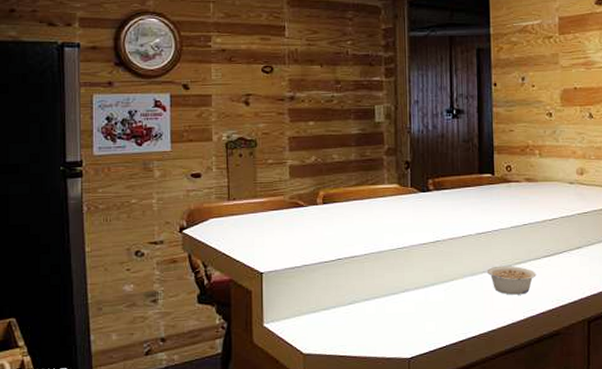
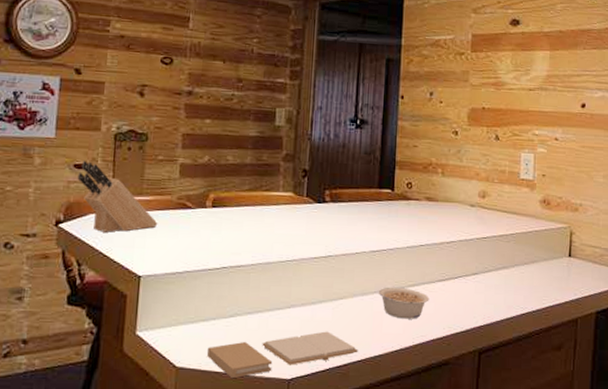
knife block: none [195,169,274,235] -> present [77,160,158,232]
book: none [331,311,472,361] -> present [207,331,358,379]

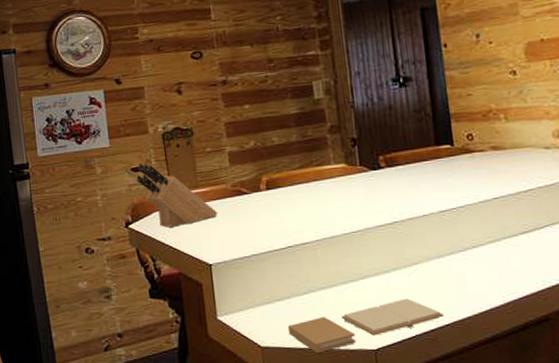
legume: present [378,287,429,319] -> none [455,245,515,278]

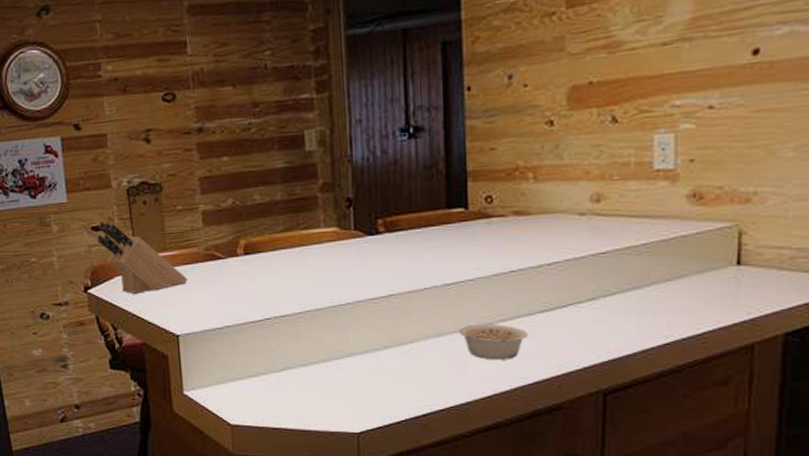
book: present [288,298,444,354] -> none [262,379,439,435]
legume: none [455,245,515,278] -> present [458,323,529,360]

